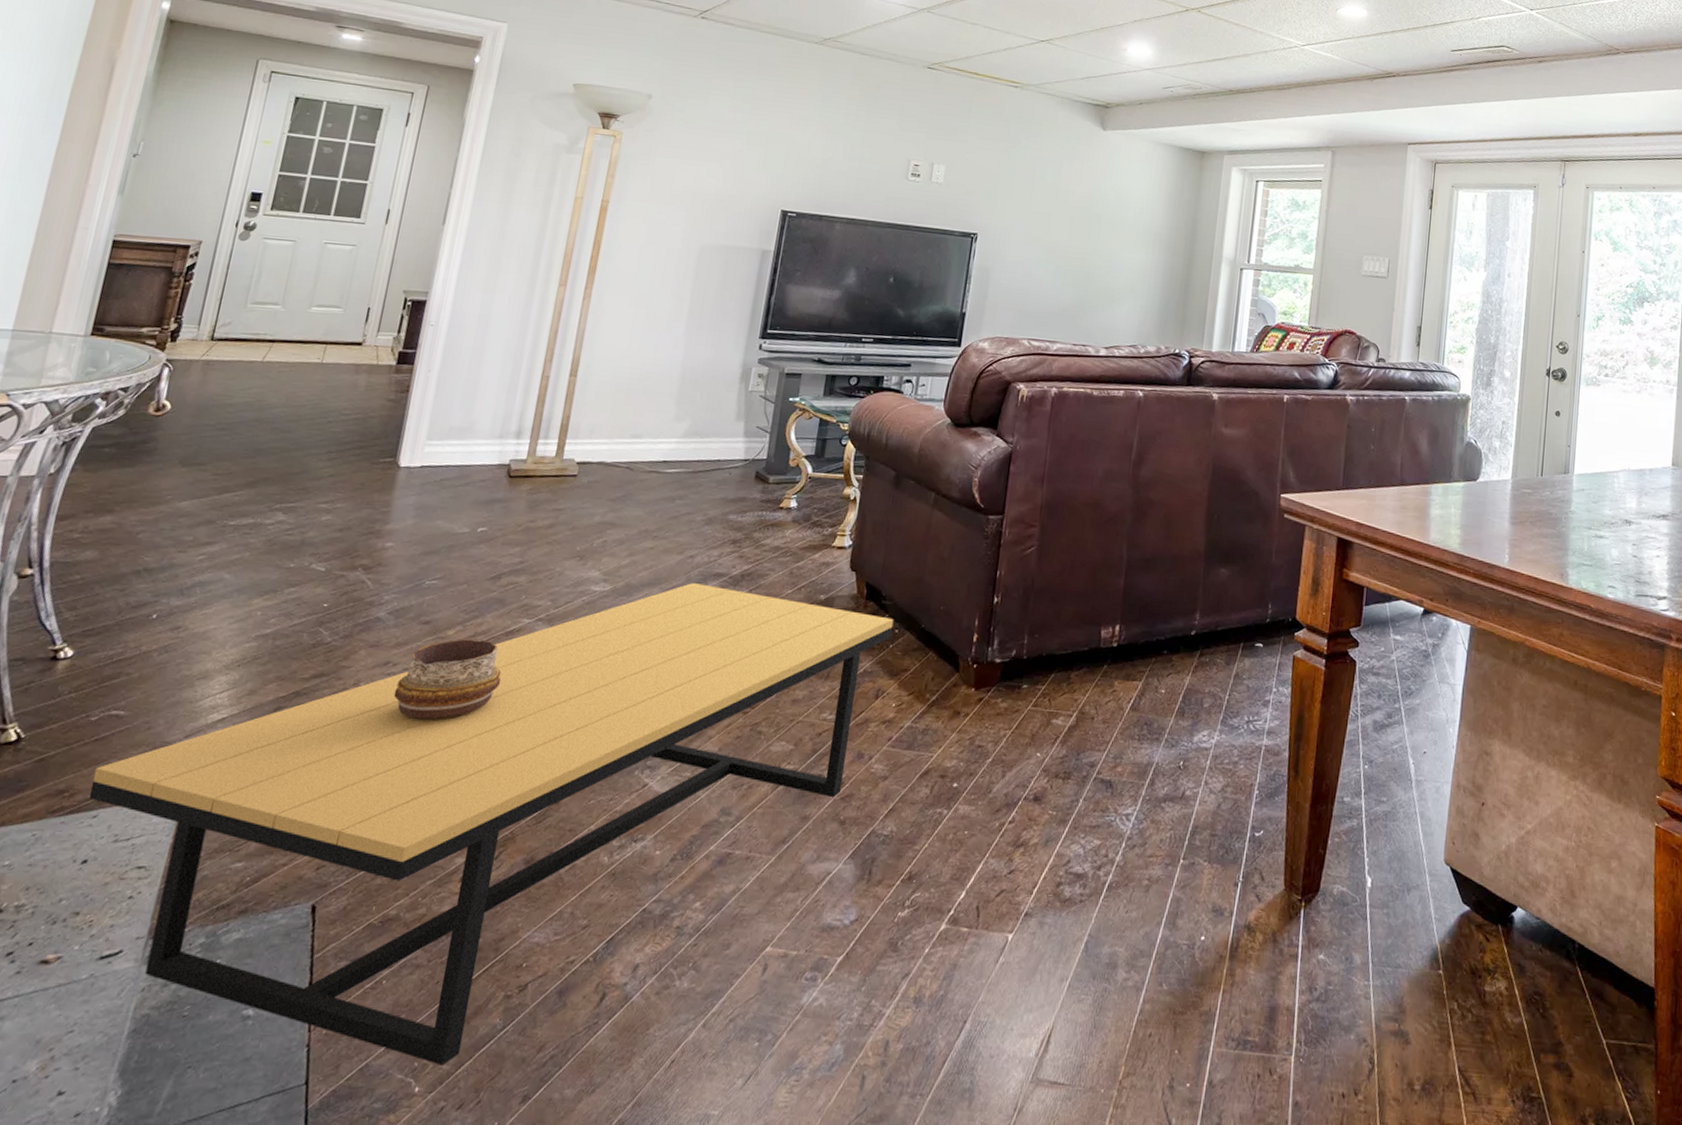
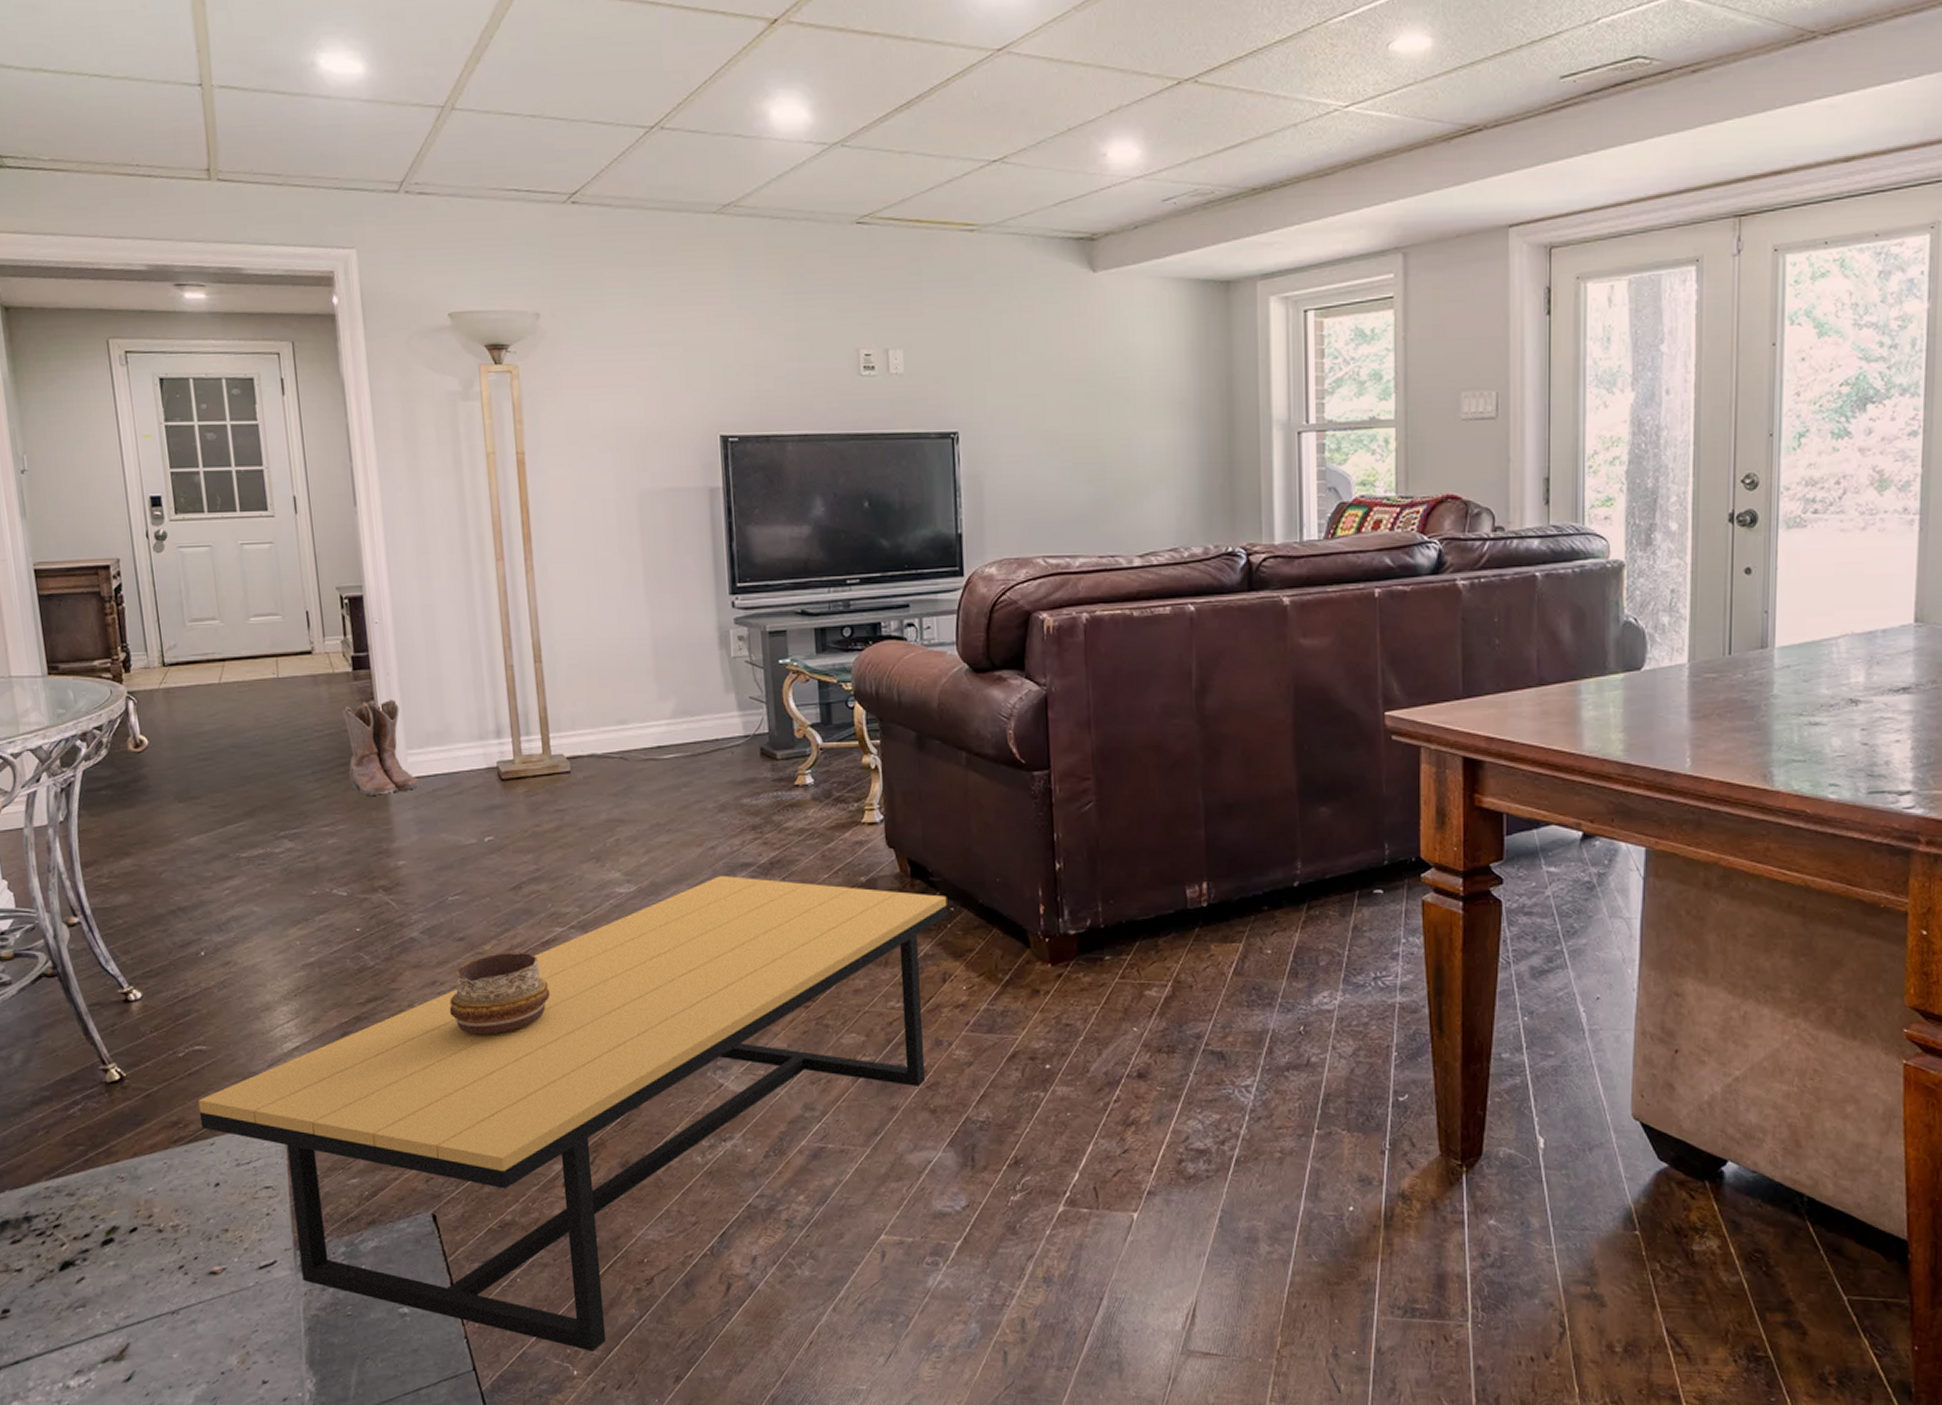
boots: none [362,392,432,479] -> present [341,699,421,795]

